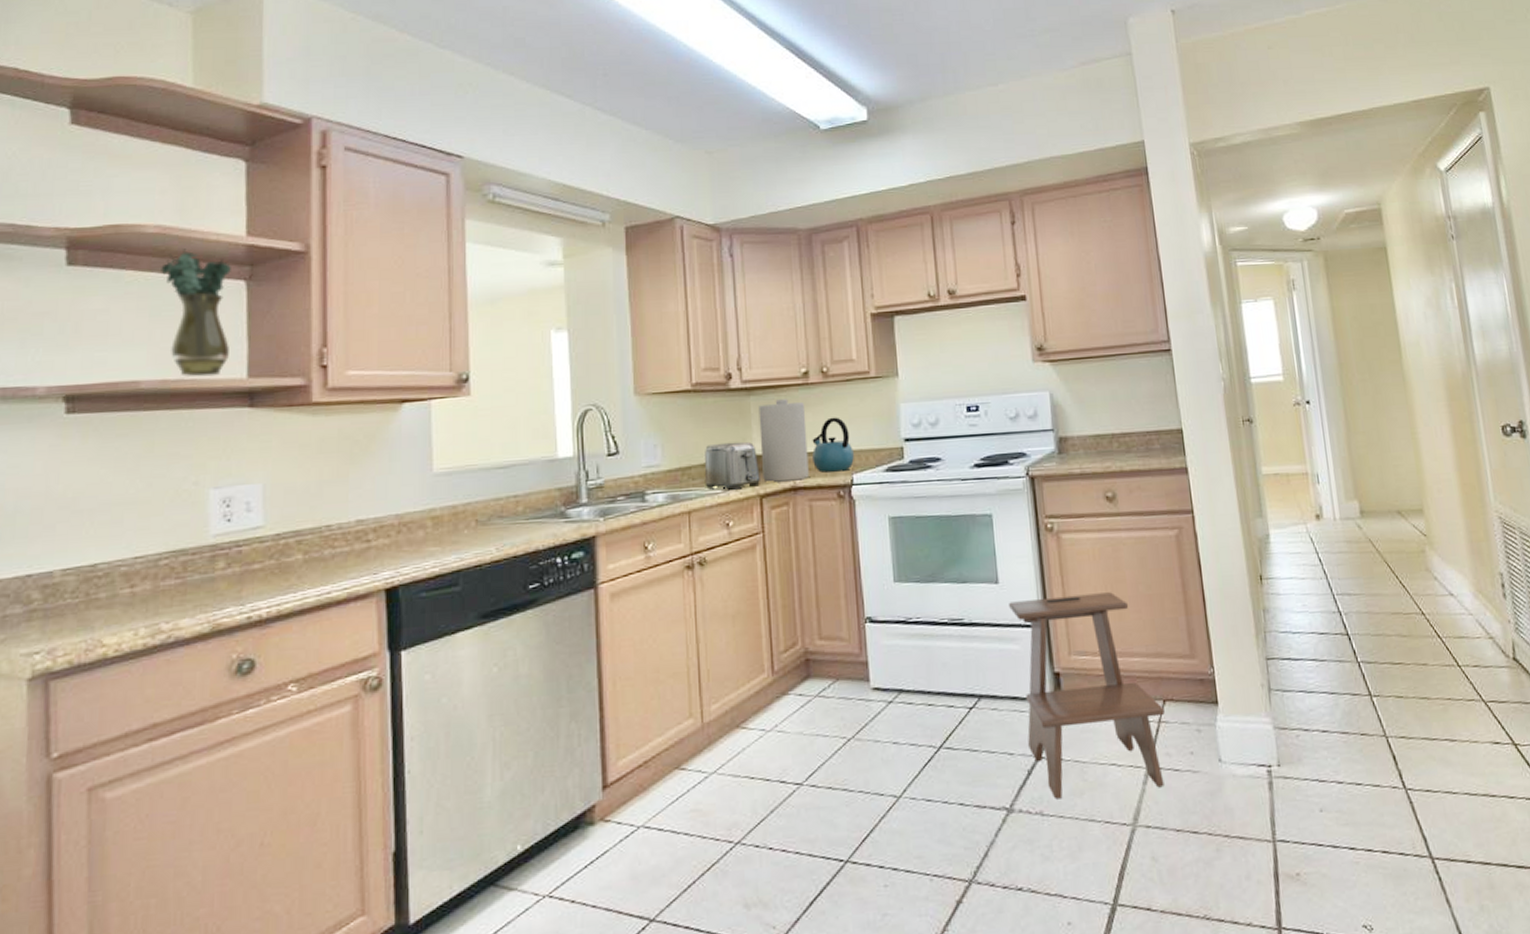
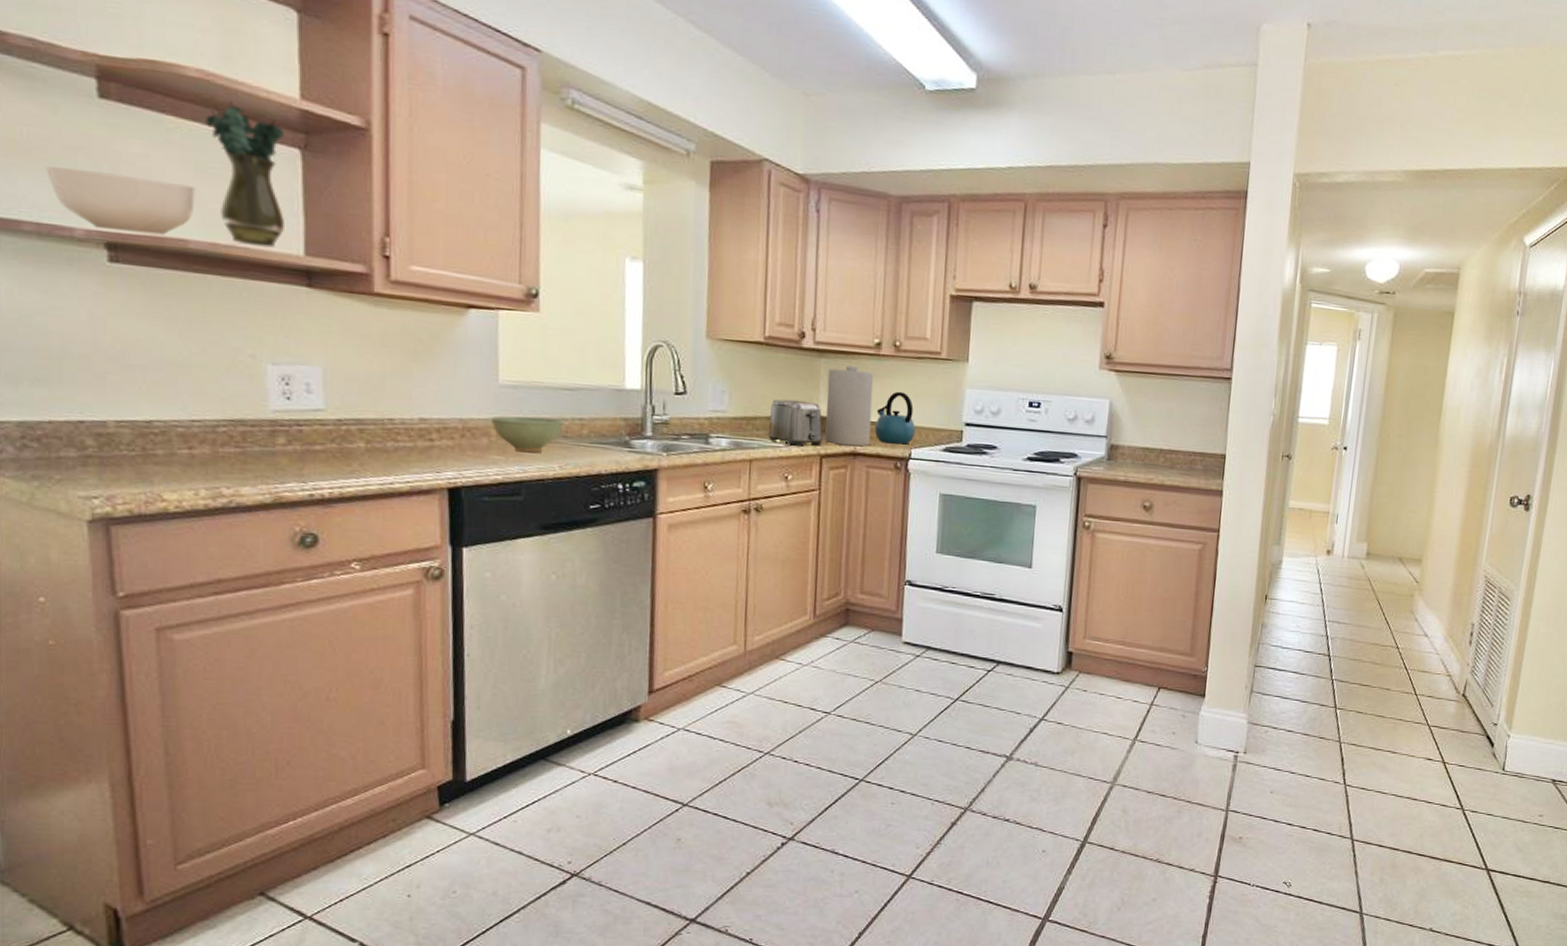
bowl: none [15,330,149,384] -> present [46,166,196,236]
bowl: none [426,499,500,540] -> present [491,415,565,453]
step stool: present [1009,592,1165,800] -> none [1034,586,1158,757]

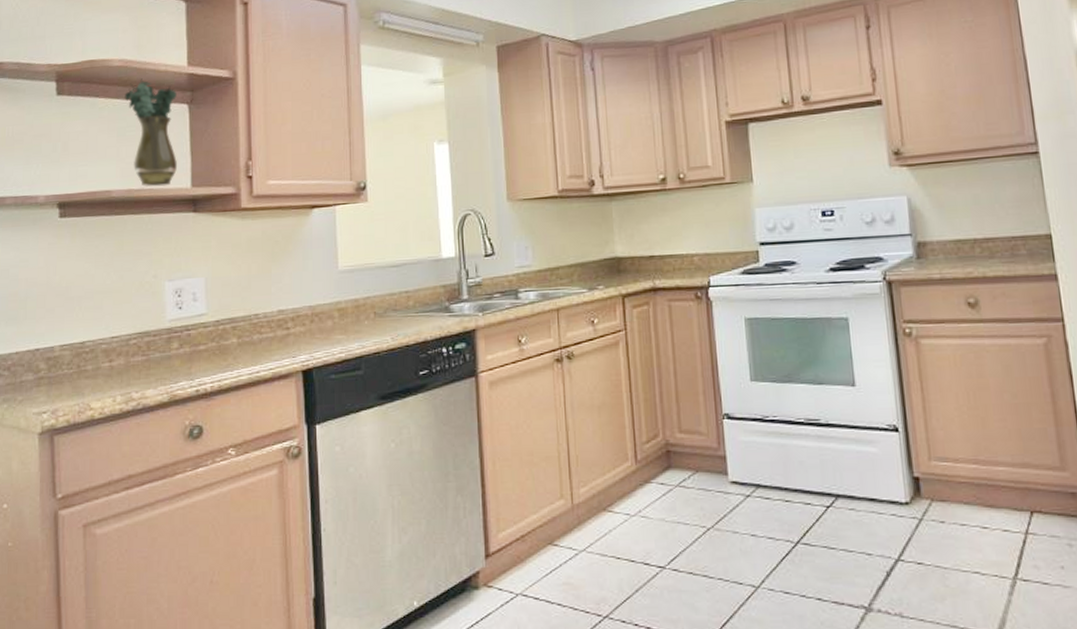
bowl: present [46,166,196,236] -> none [22,148,117,194]
bowl: present [491,415,565,453] -> none [334,294,394,330]
toaster: present [768,398,823,446] -> none [570,244,622,290]
paper towel holder: present [825,366,874,447] -> none [619,204,668,283]
kettle: present [875,391,915,446] -> none [670,221,711,276]

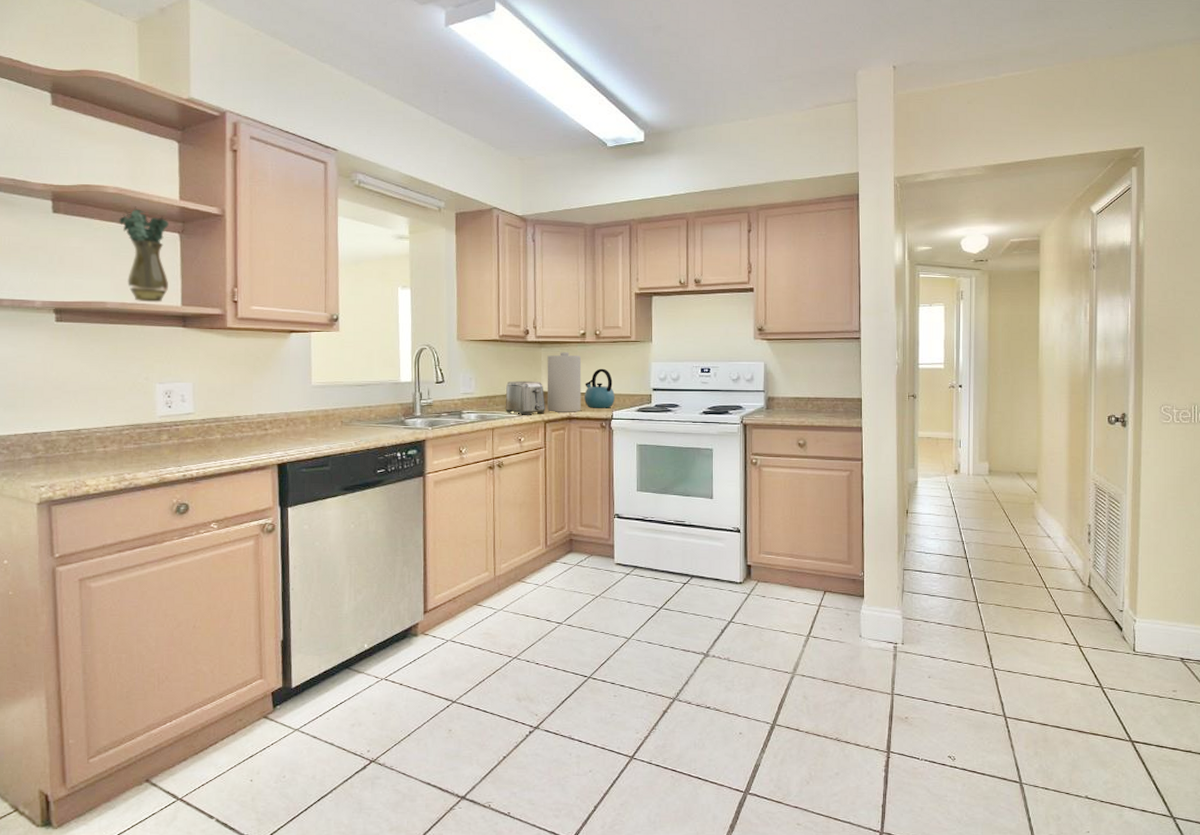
toaster: none [570,244,622,290] -> present [505,380,545,415]
paper towel holder: none [619,204,668,283] -> present [547,352,582,413]
kettle: none [670,221,711,276] -> present [584,368,615,409]

